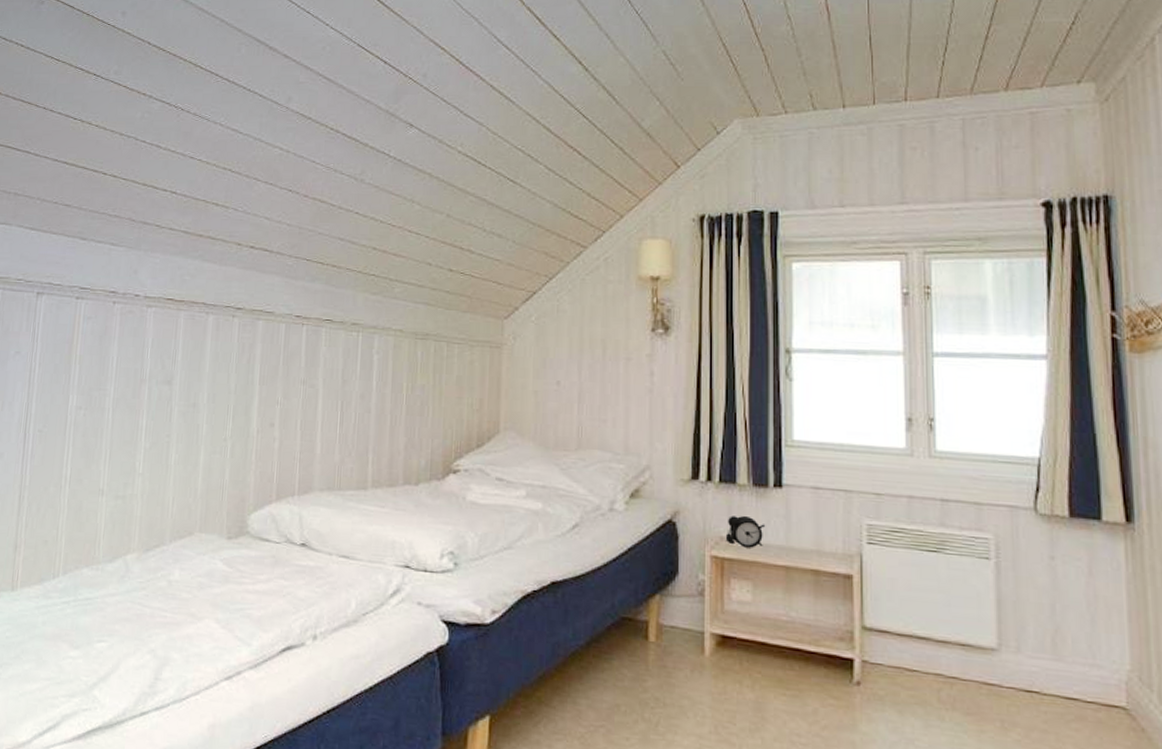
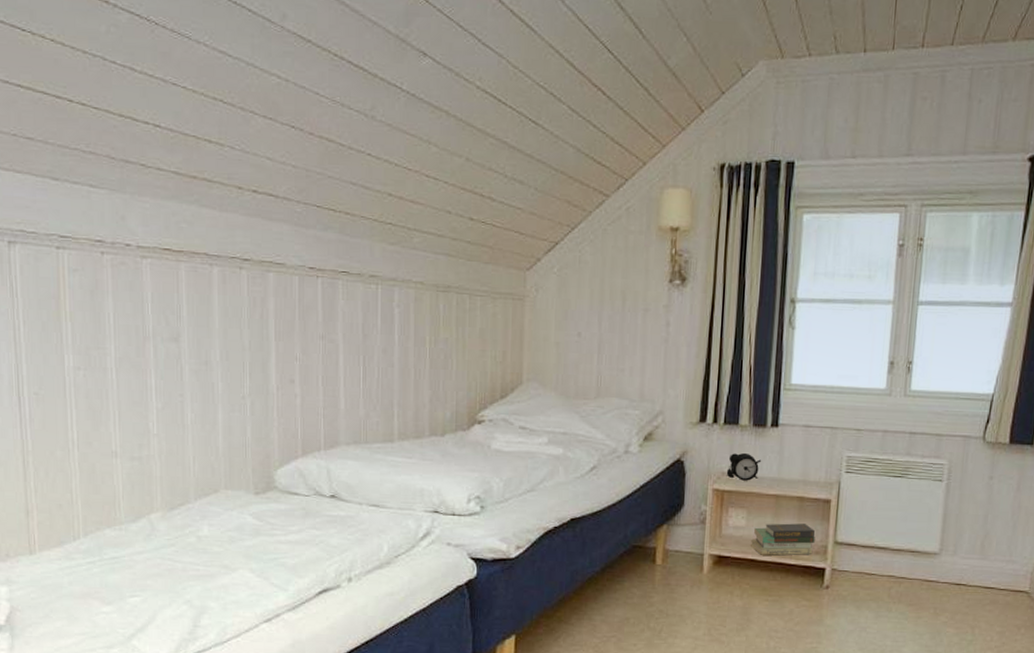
books: none [760,600,838,641] -> present [751,523,815,556]

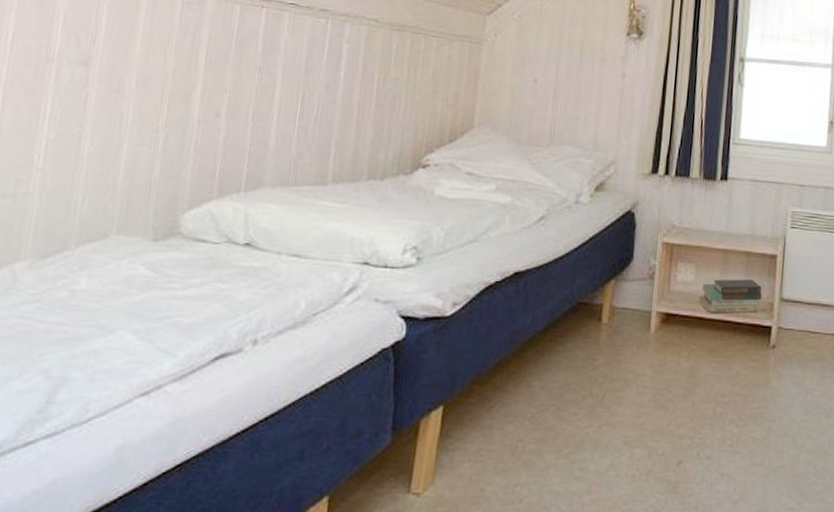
alarm clock: present [726,452,762,481] -> none [676,205,711,235]

